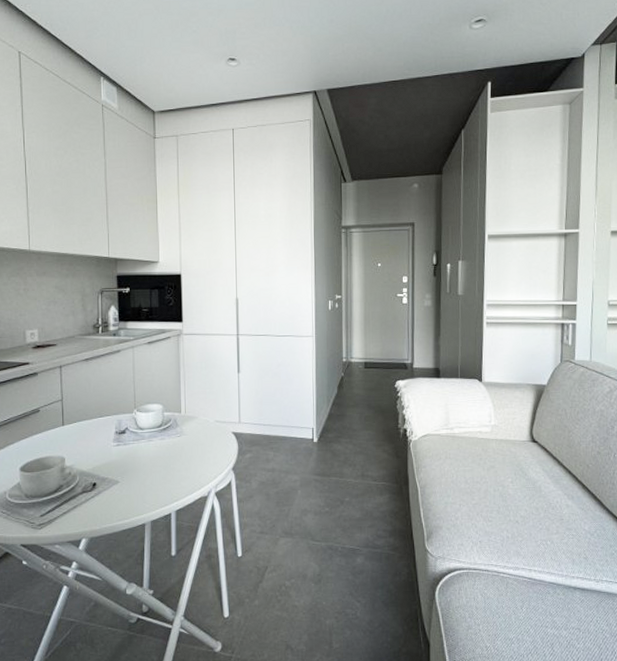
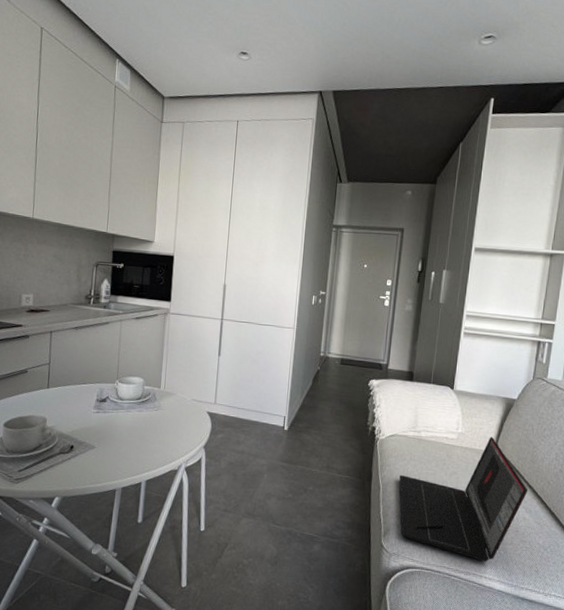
laptop: none [437,425,568,555] -> present [399,436,528,562]

